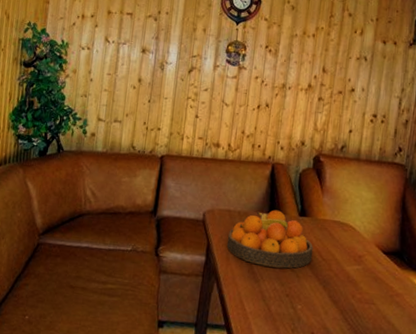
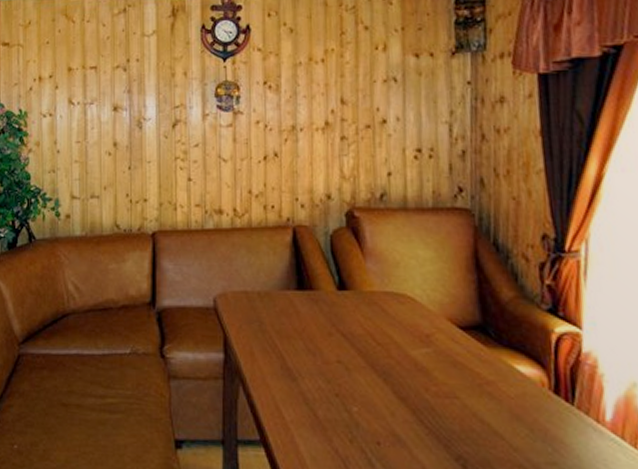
fruit bowl: present [226,210,314,269] -> none [248,285,364,360]

